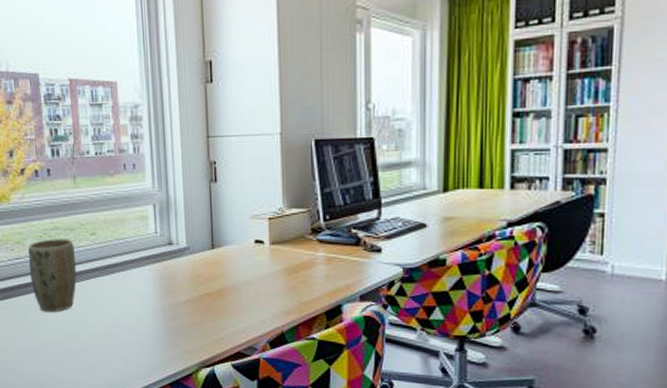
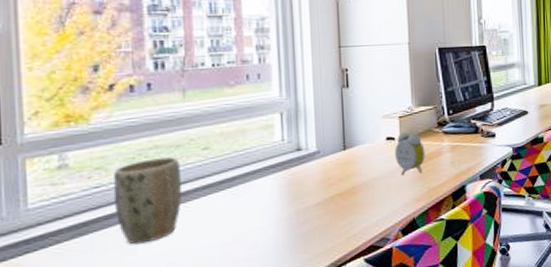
alarm clock: none [264,237,297,285] -> present [395,132,425,176]

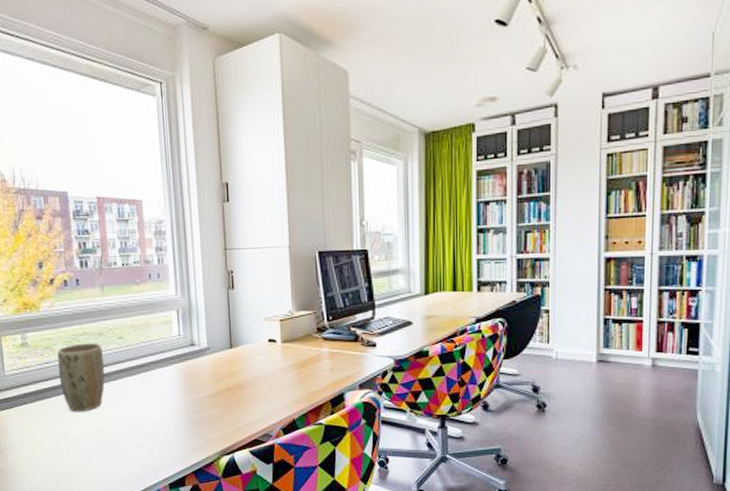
alarm clock: present [395,132,425,176] -> none [276,336,305,378]

